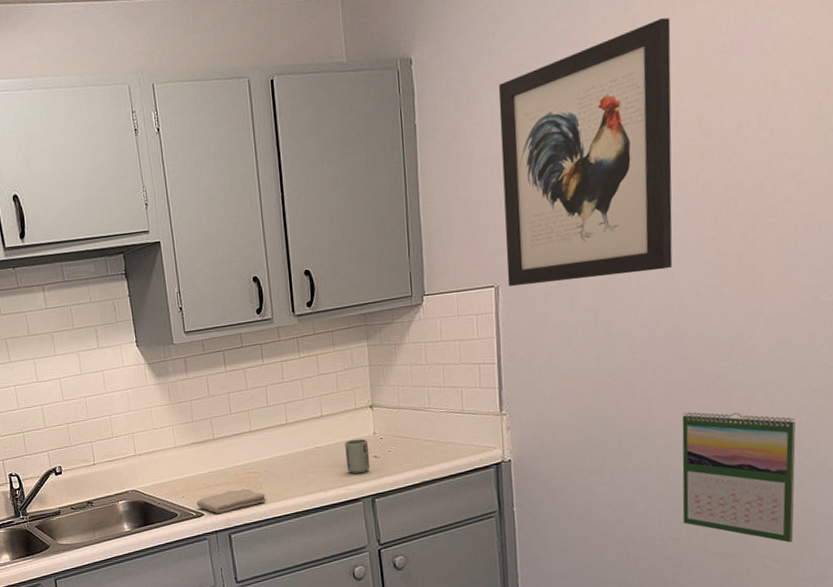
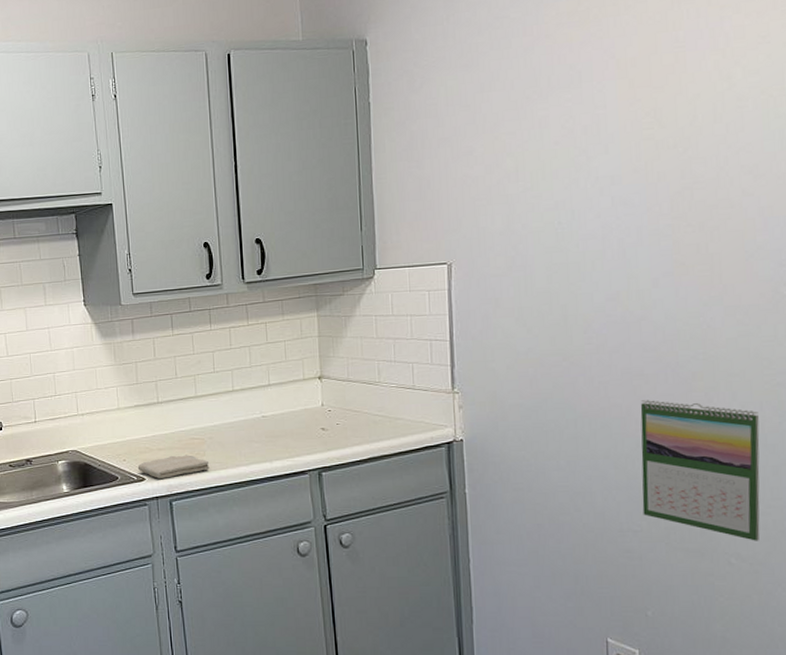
cup: present [345,438,370,474] -> none [292,410,318,446]
wall art: present [498,17,673,286] -> none [452,11,629,264]

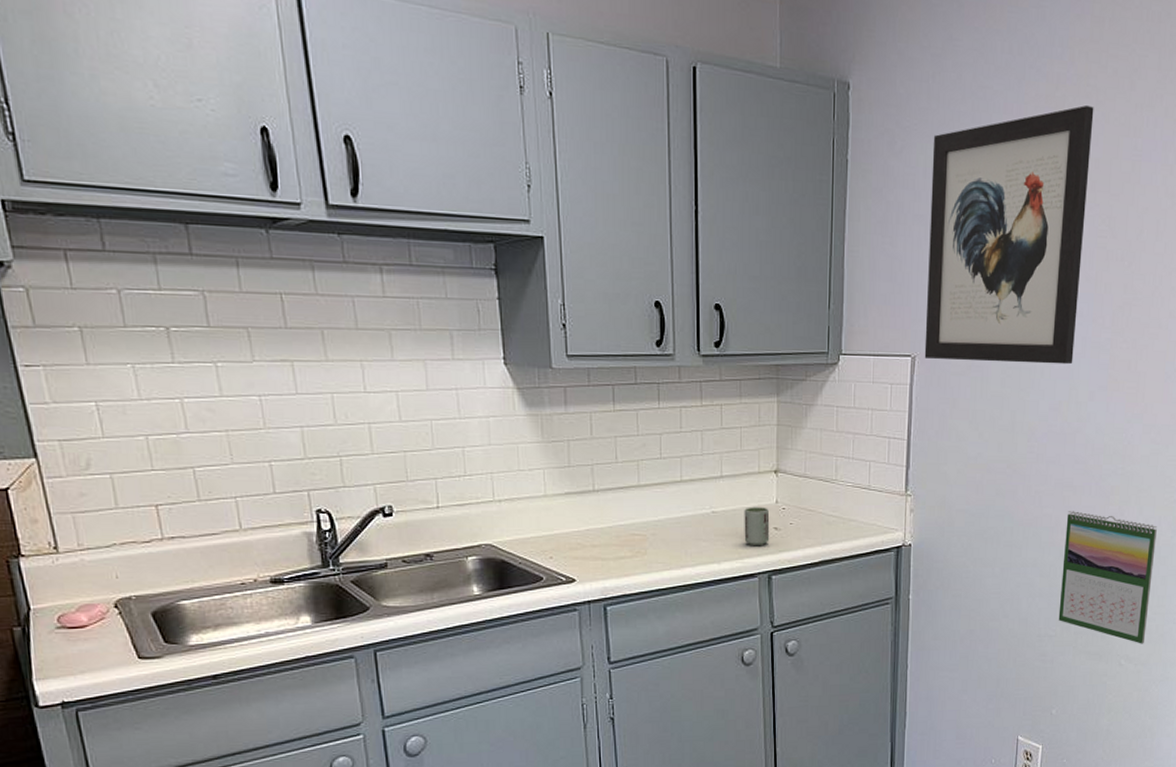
washcloth: present [137,455,210,479] -> none [567,553,651,580]
cup: none [292,410,318,446] -> present [744,507,770,546]
wall art: none [452,11,629,264] -> present [924,104,1094,365]

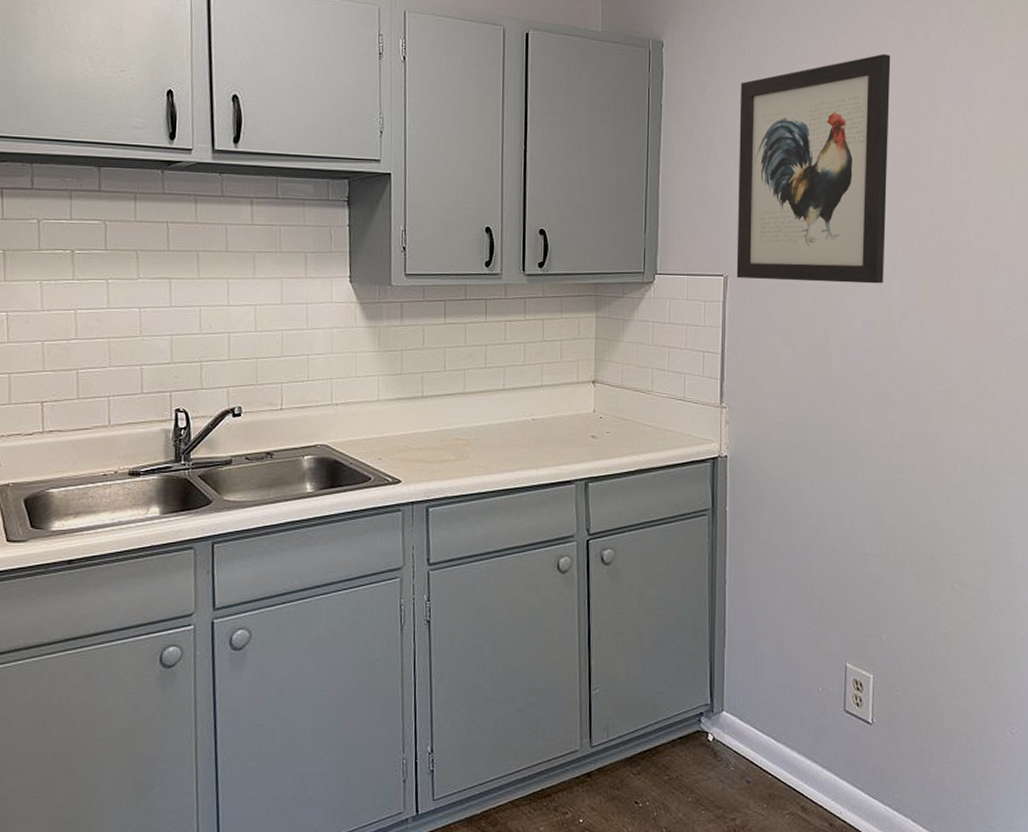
cup: present [744,507,770,546] -> none [562,415,587,454]
calendar: present [1058,511,1157,644] -> none [883,426,983,568]

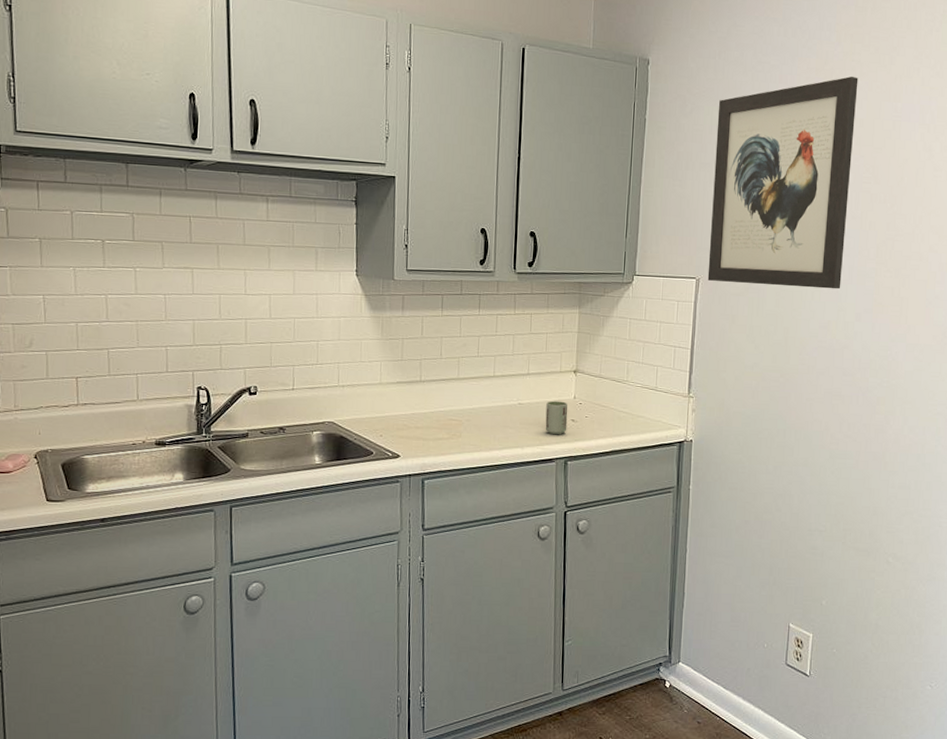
cup: none [562,415,587,454] -> present [545,400,568,435]

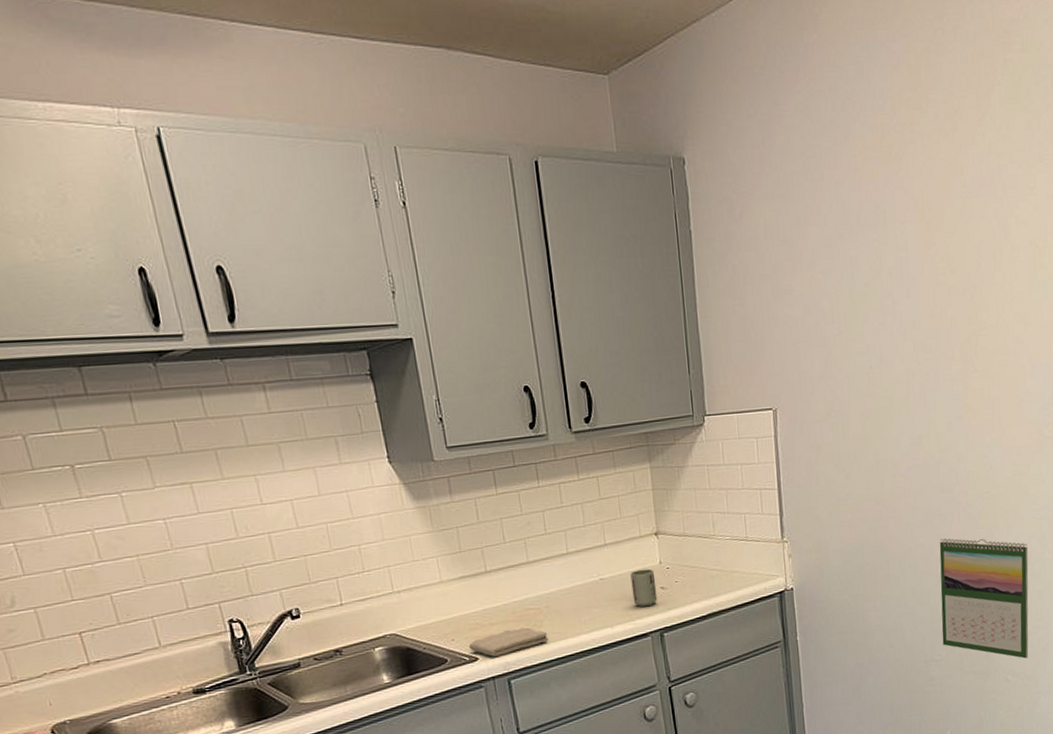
washcloth: none [393,434,464,457] -> present [468,627,549,657]
wall art: present [707,76,859,290] -> none [769,150,928,410]
calendar: none [828,418,921,544] -> present [939,538,1029,659]

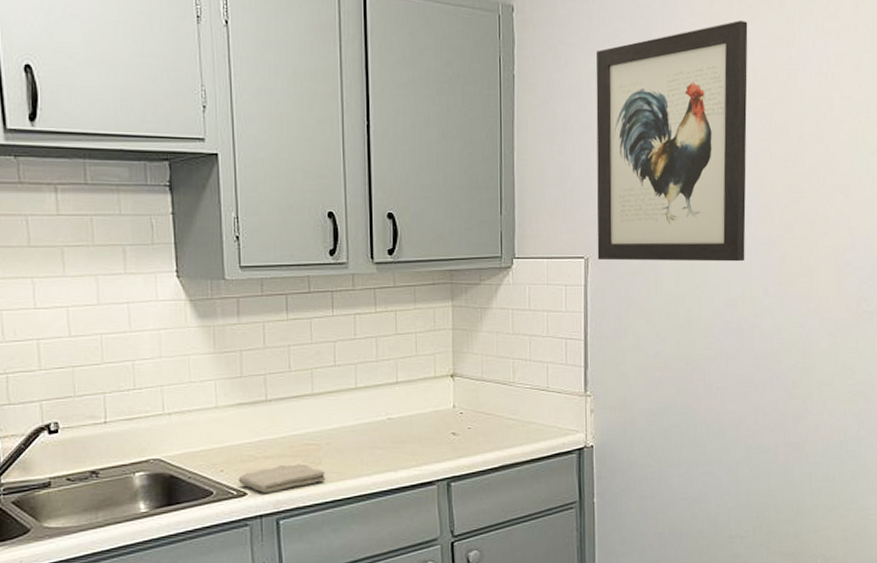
cup: present [630,568,658,607] -> none [421,412,448,453]
wall art: none [769,150,928,410] -> present [595,20,748,262]
calendar: present [939,538,1029,659] -> none [749,407,843,543]

